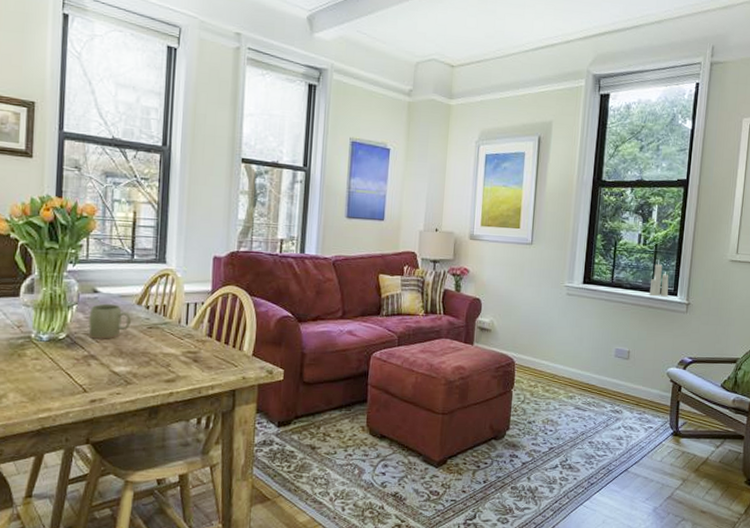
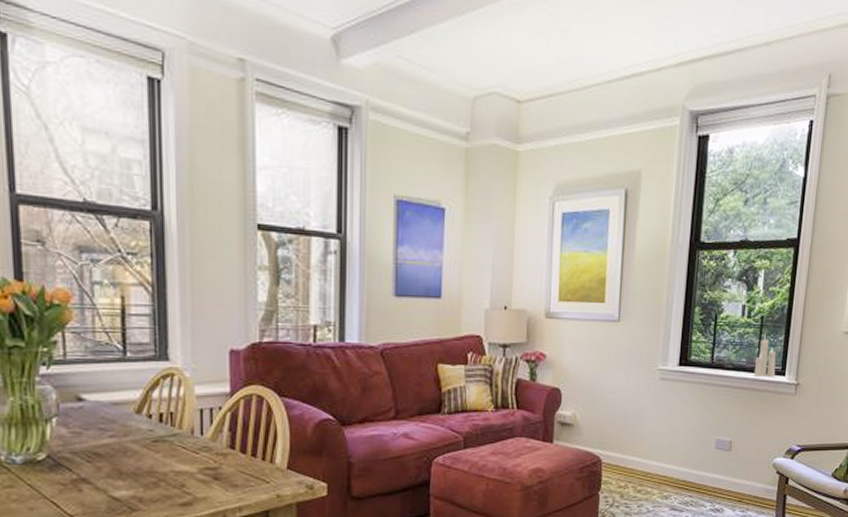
mug: present [88,303,131,339] -> none [74,414,130,458]

